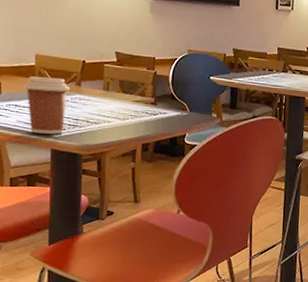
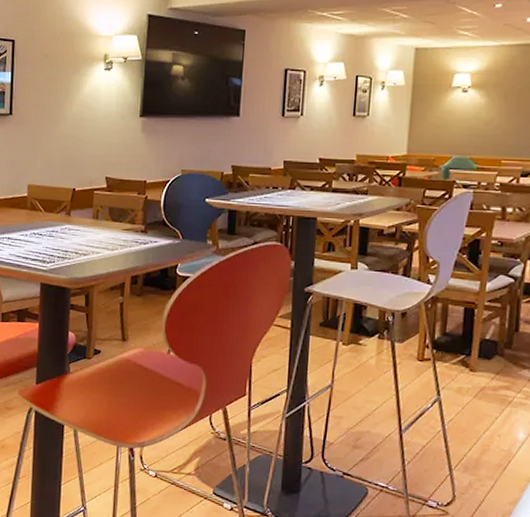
coffee cup: present [23,76,70,135] -> none [16,207,60,267]

